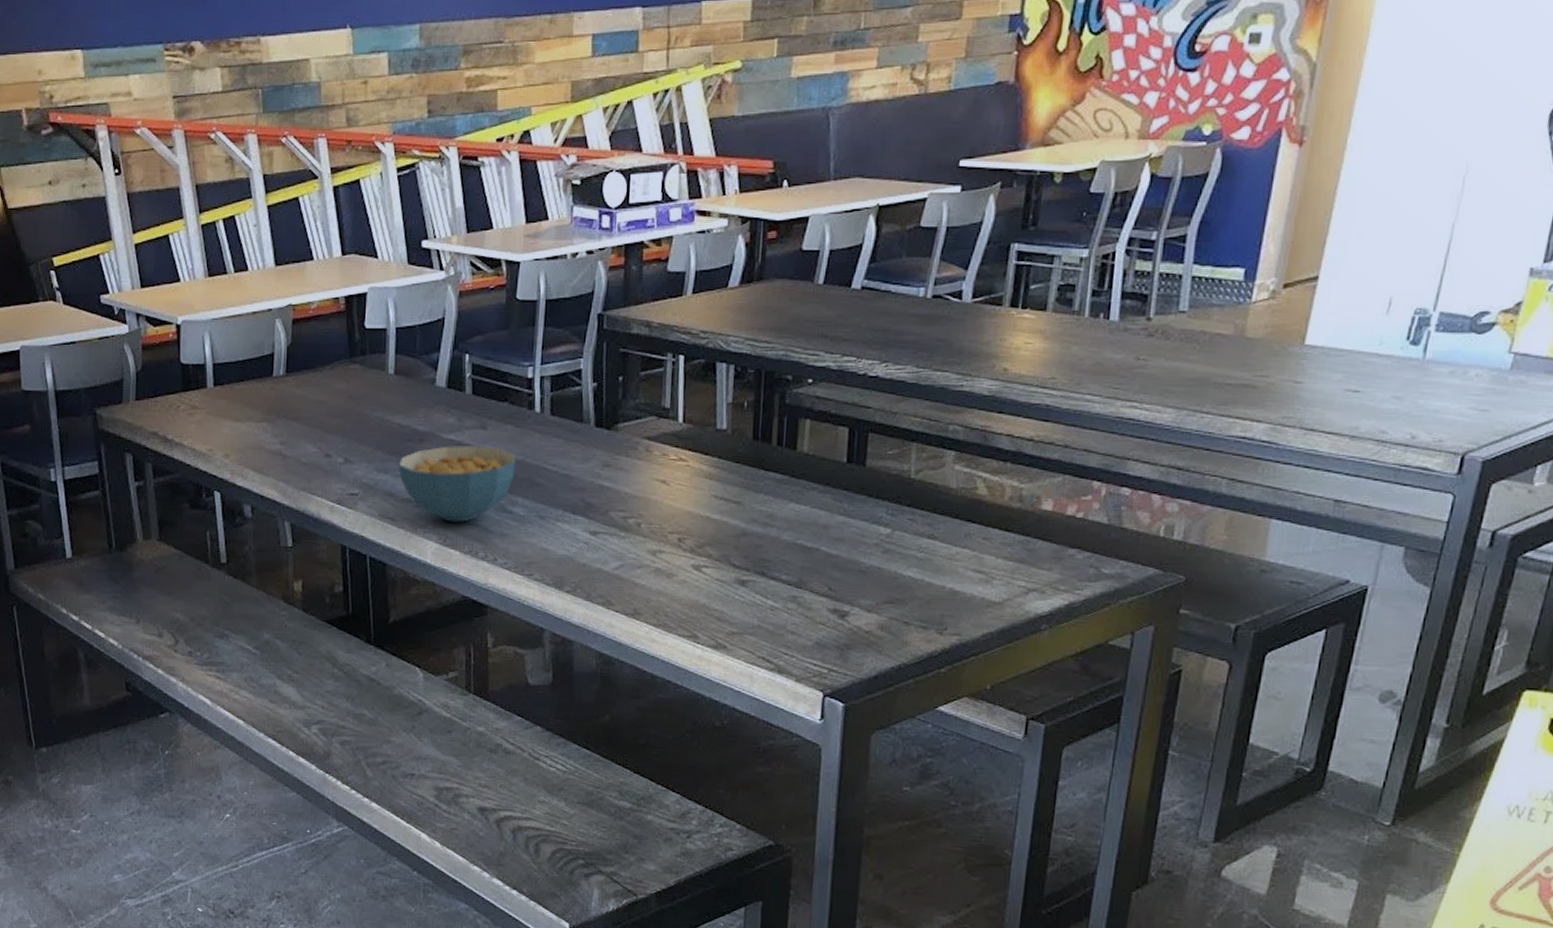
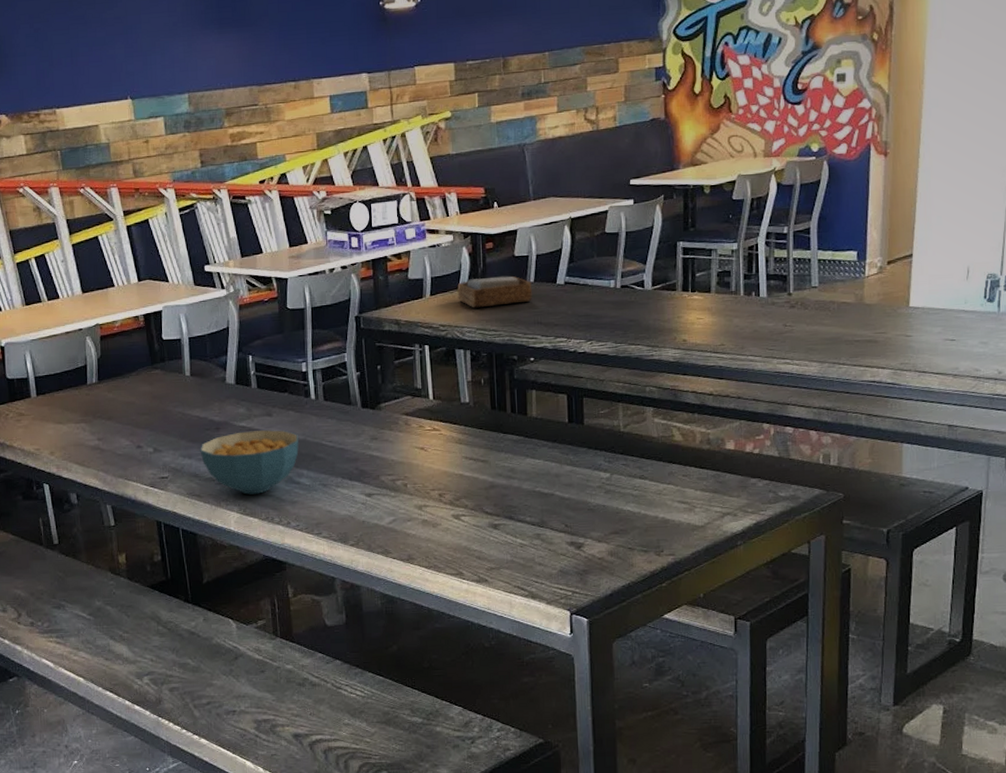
napkin holder: none [726,274,820,313] -> present [457,276,532,308]

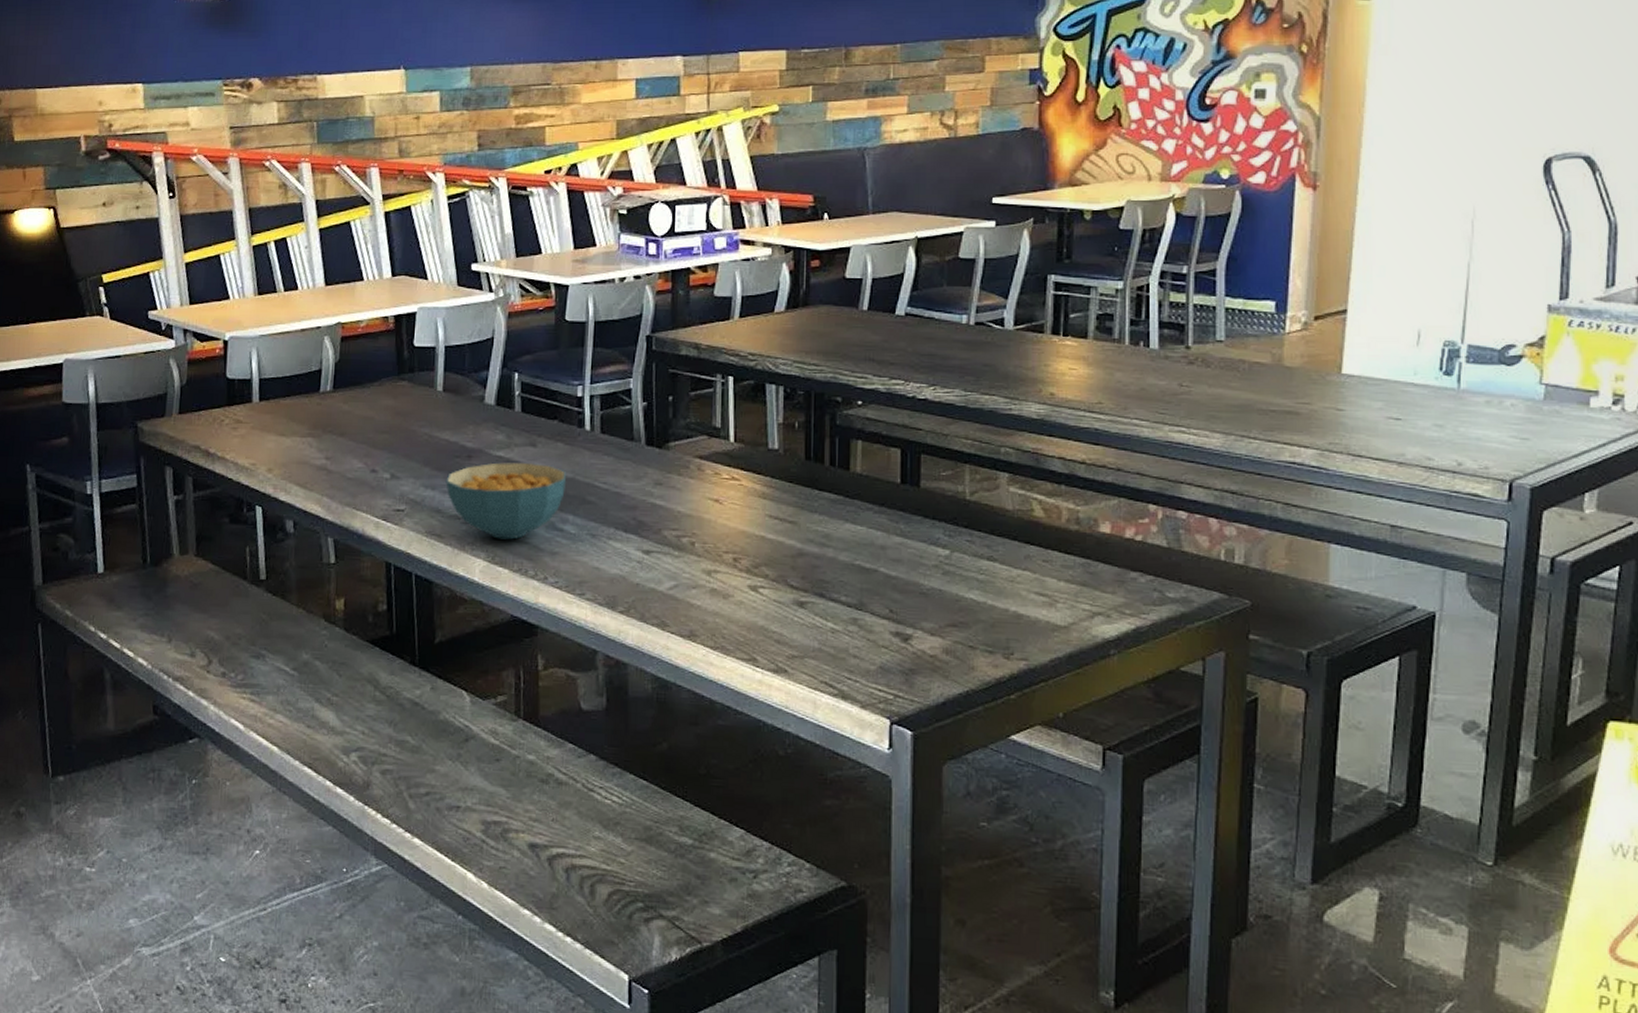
napkin holder: present [457,276,532,308] -> none [773,300,865,337]

